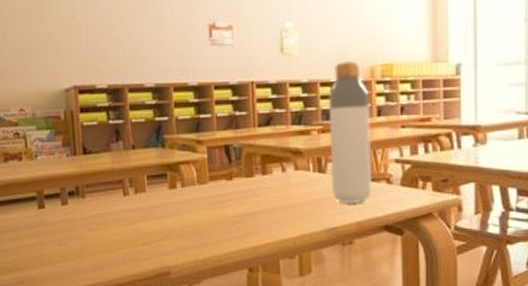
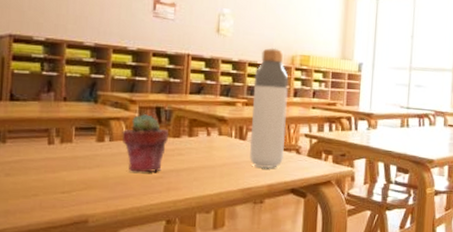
potted succulent: none [193,154,242,218] -> present [122,114,170,173]

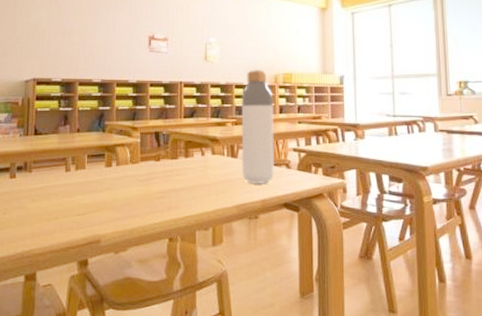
potted succulent: present [122,114,170,173] -> none [127,139,168,193]

